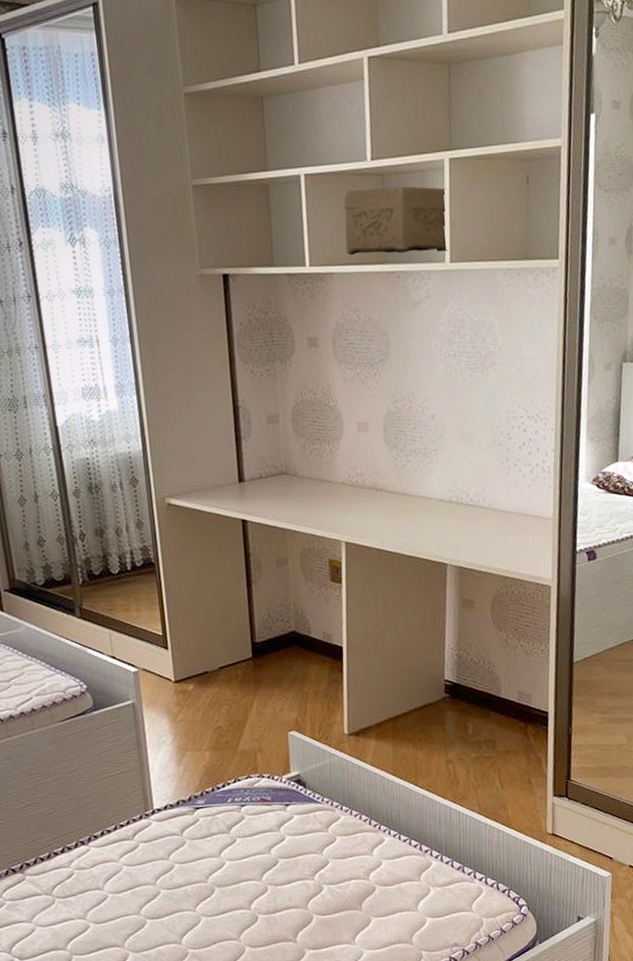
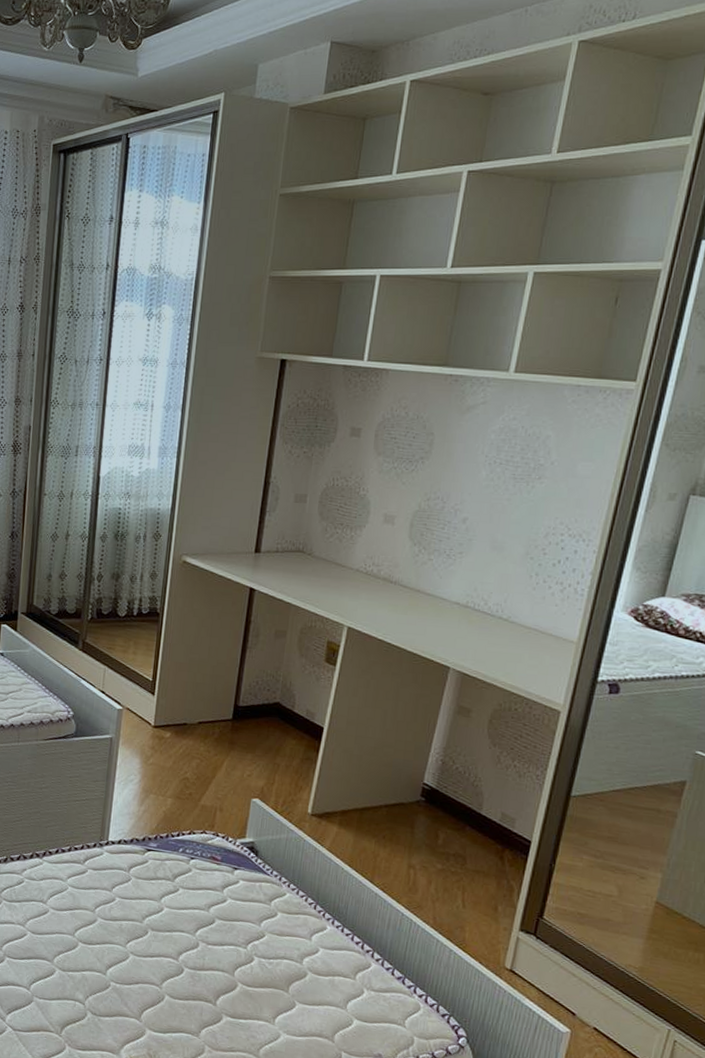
decorative box: present [344,186,449,256] -> none [407,294,525,361]

